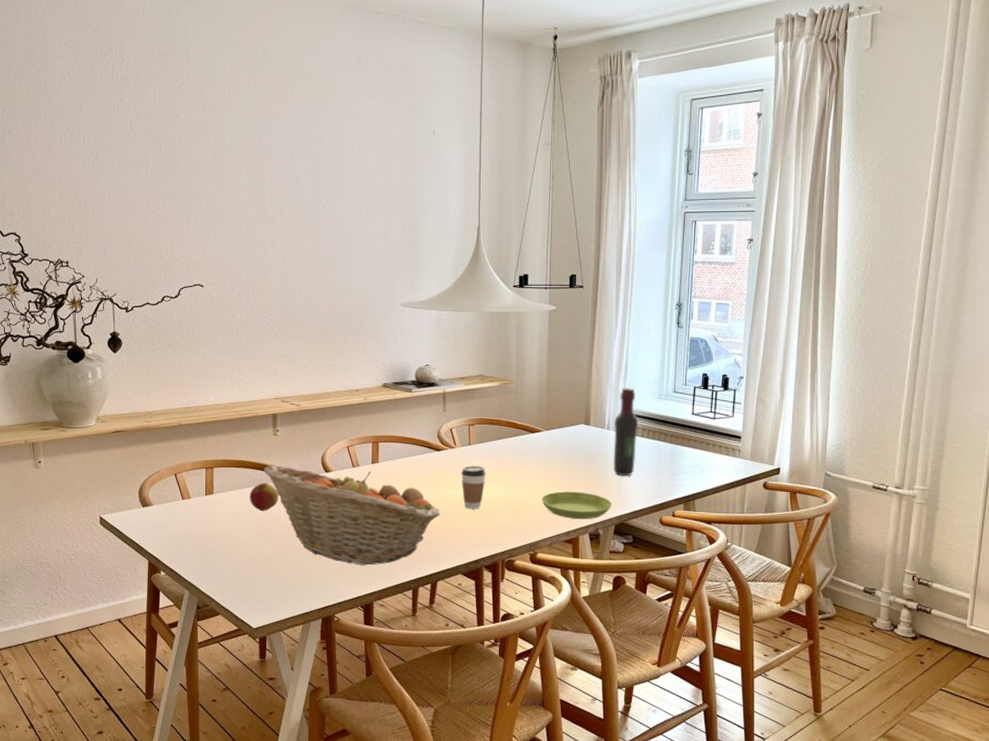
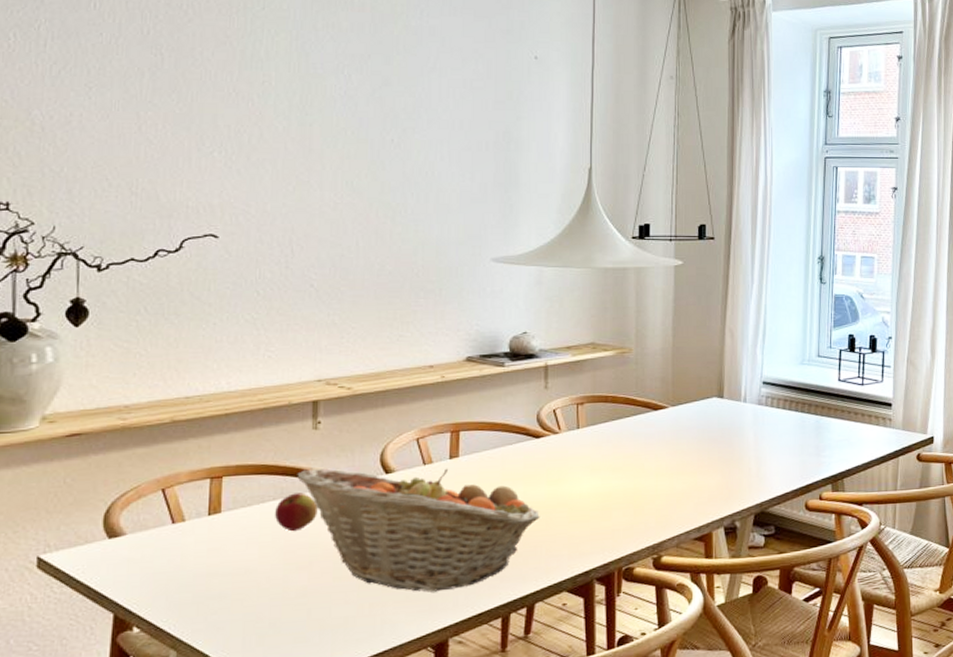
coffee cup: present [461,466,486,509] -> none [567,454,598,508]
saucer: present [542,491,612,520] -> none [667,477,750,512]
wine bottle: present [613,387,639,476] -> none [751,352,779,456]

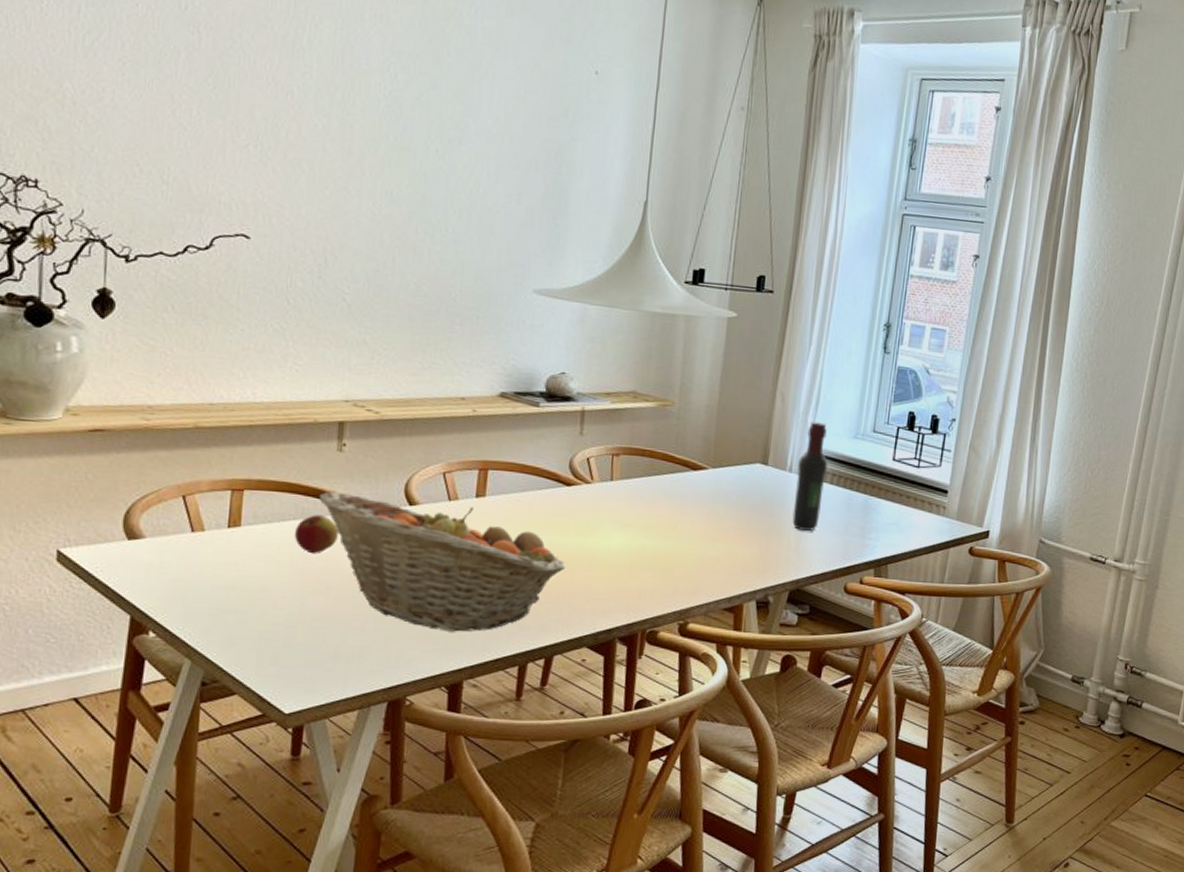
wine bottle: none [751,352,779,456] -> present [792,420,828,531]

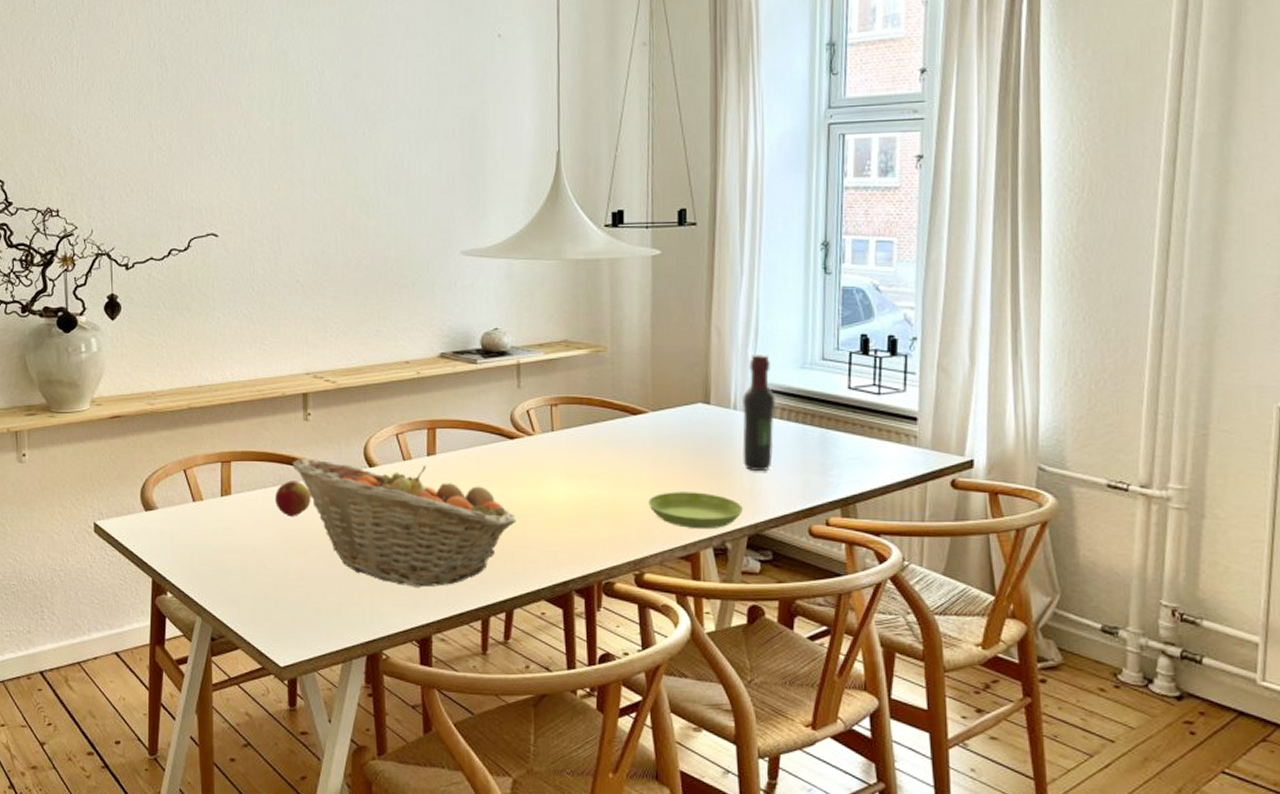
saucer: none [699,546,787,583] -> present [648,492,743,530]

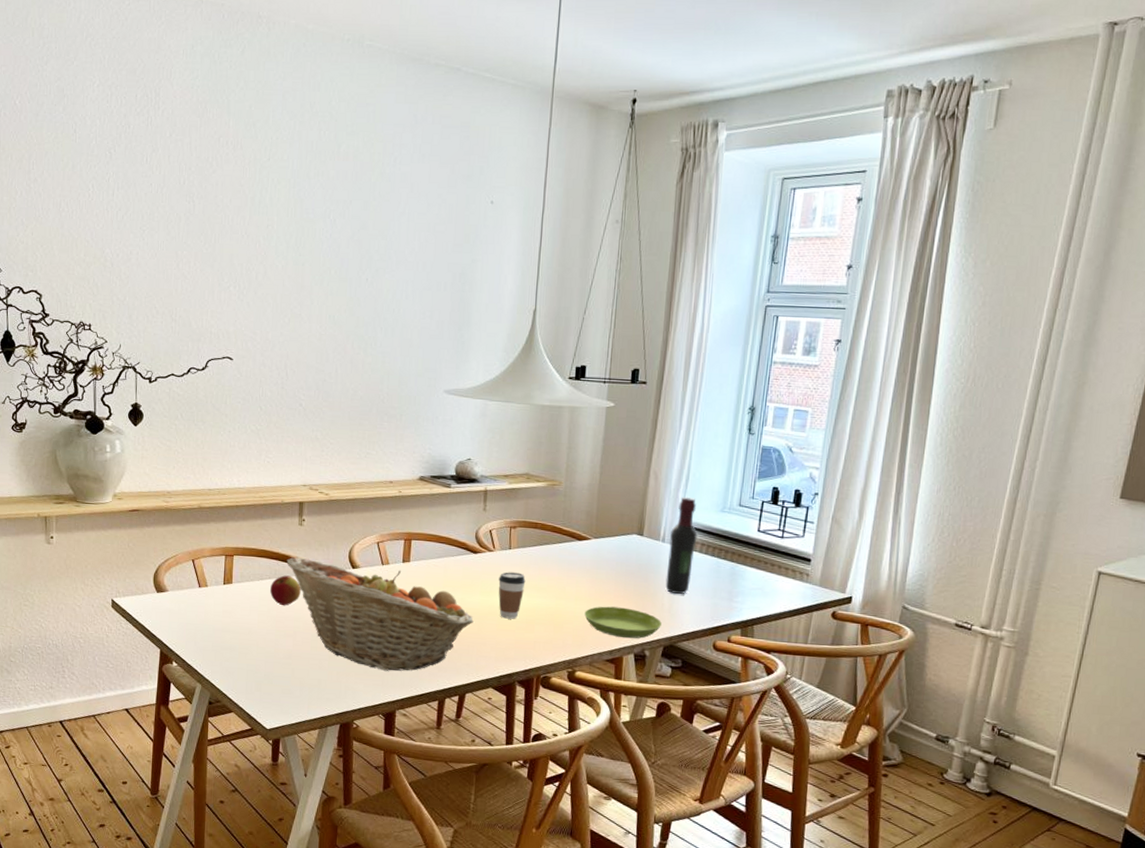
coffee cup: none [542,458,575,515] -> present [498,572,526,619]

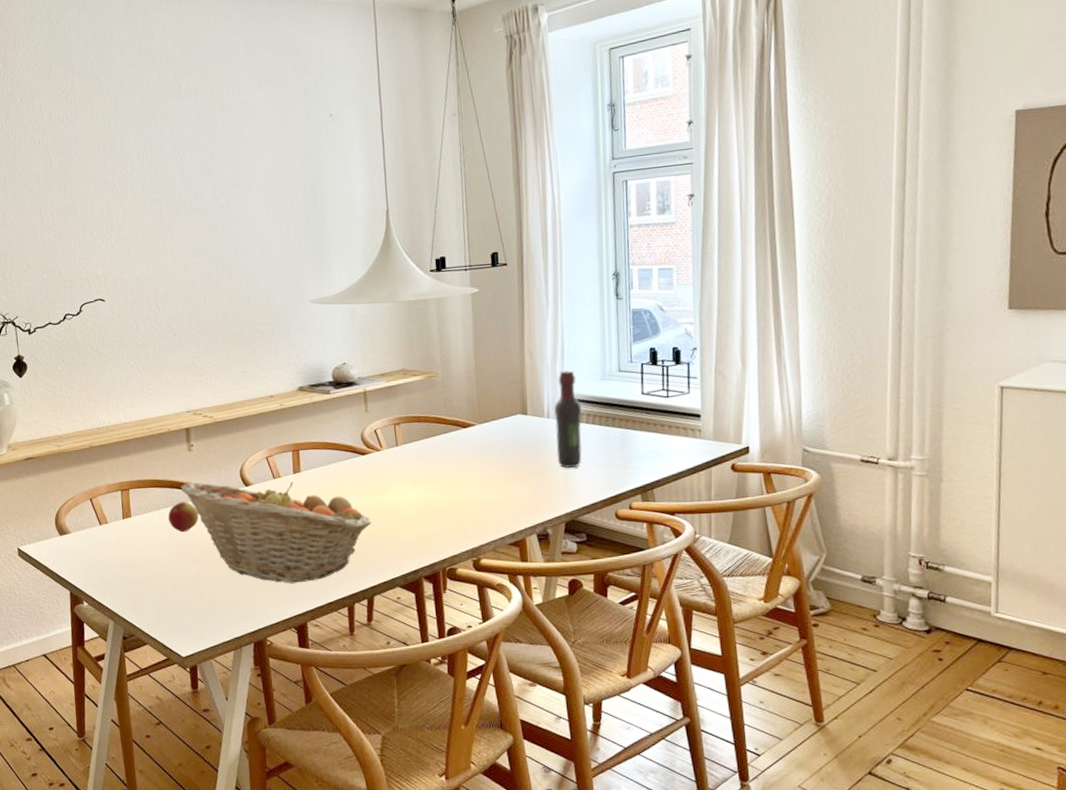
coffee cup: present [498,572,526,619] -> none [390,468,418,516]
saucer: present [584,606,661,639] -> none [480,488,560,520]

